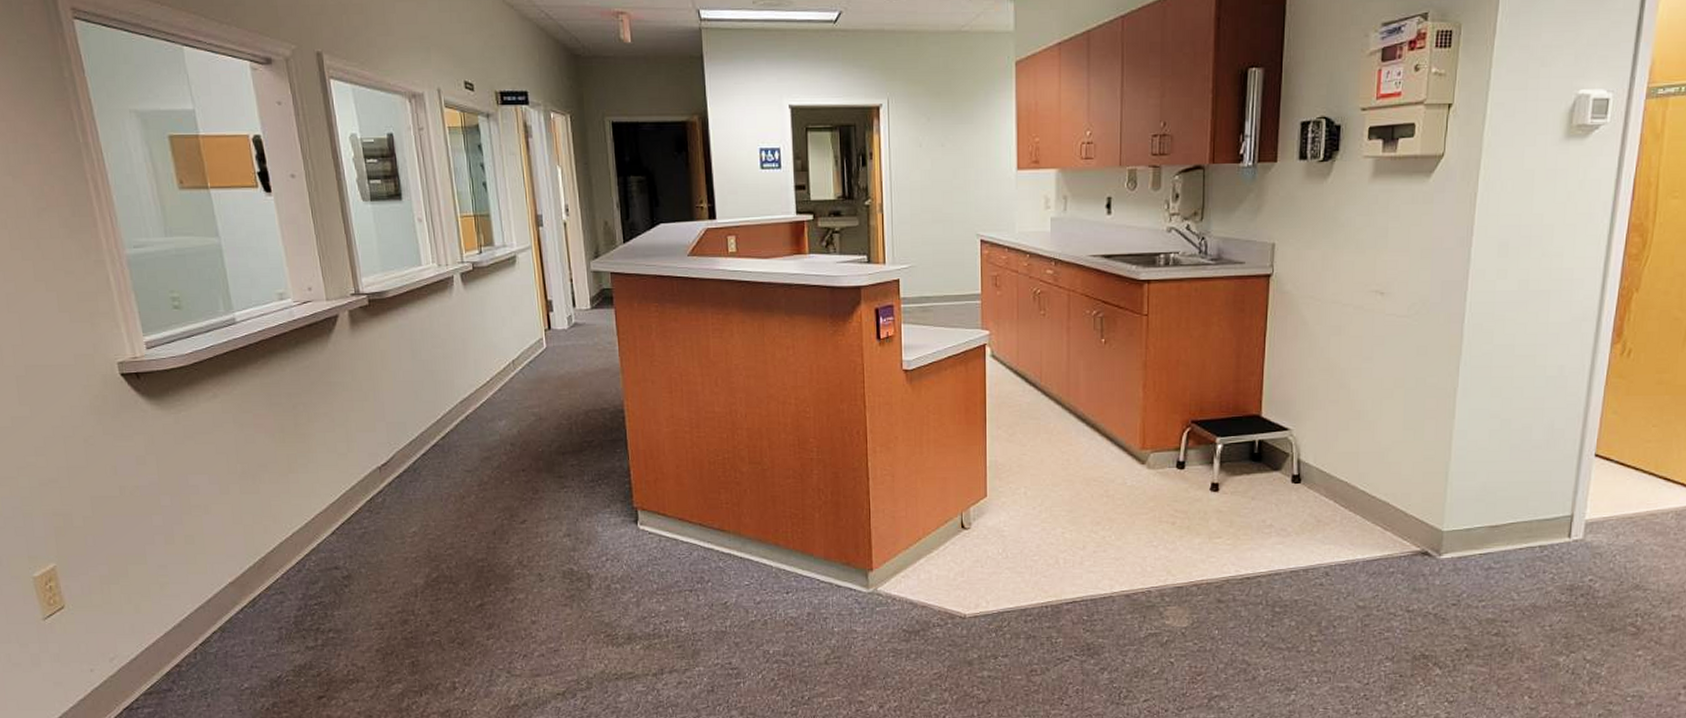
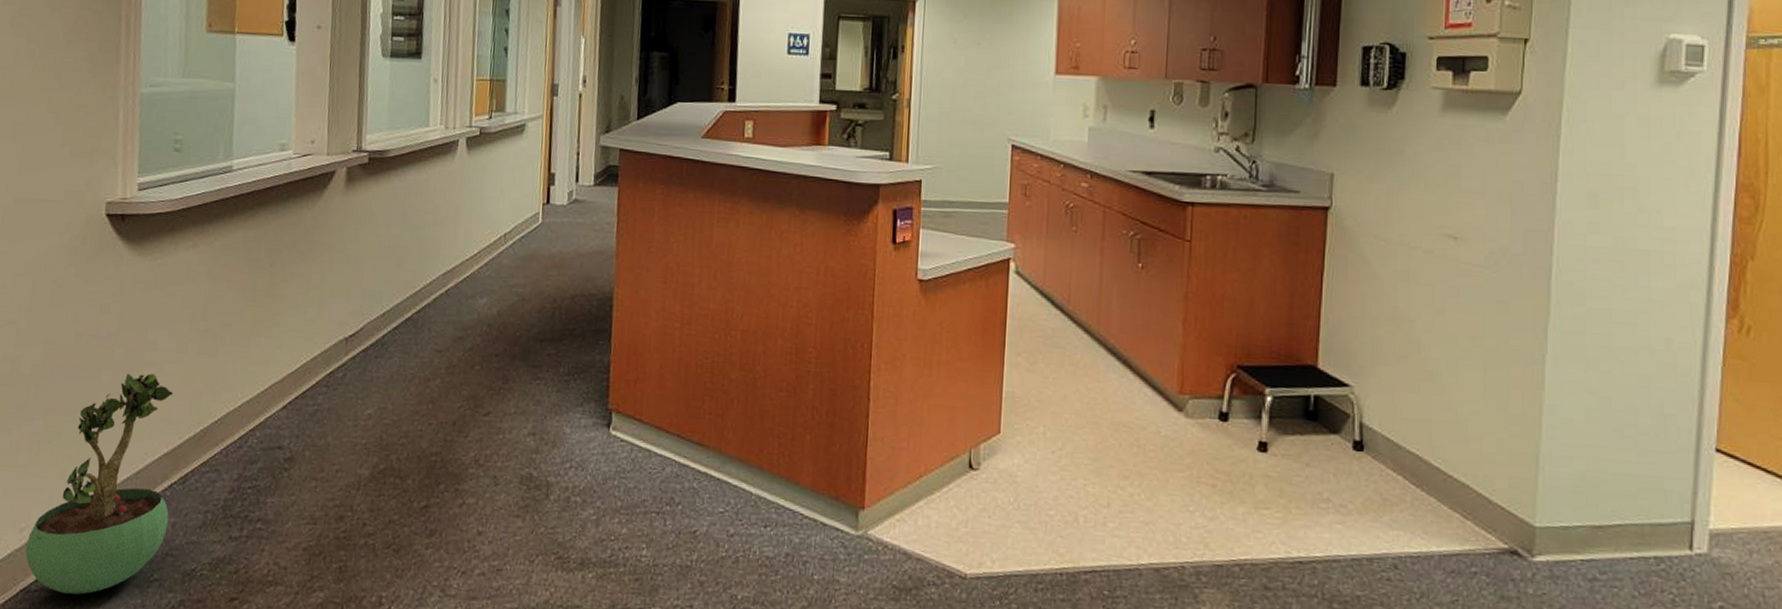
potted plant: none [118,515,247,707] -> present [25,373,173,595]

